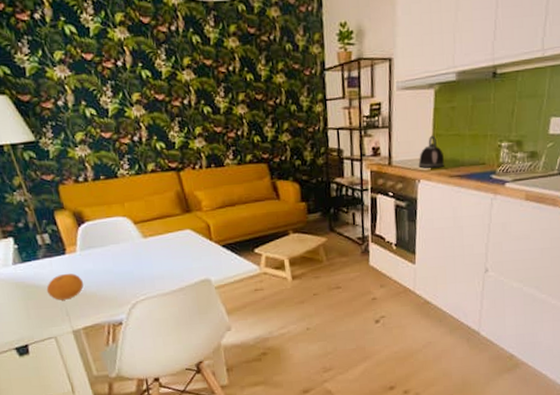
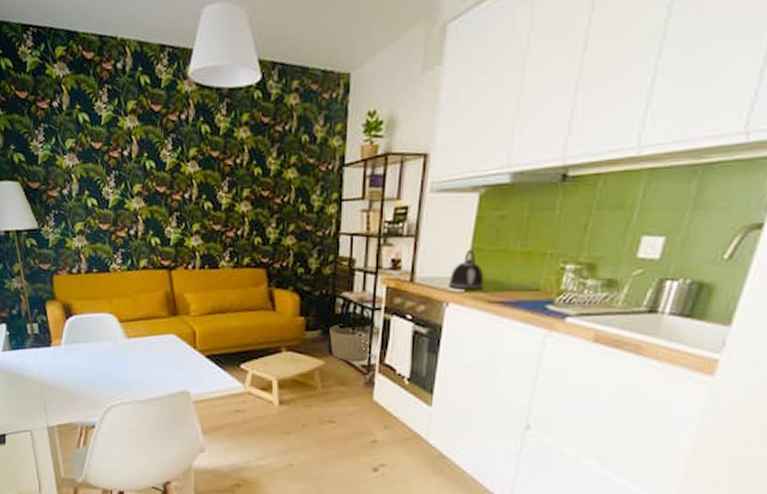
fruit: present [46,273,83,300] -> none [29,367,63,394]
basket: none [328,205,365,236] -> present [329,324,372,361]

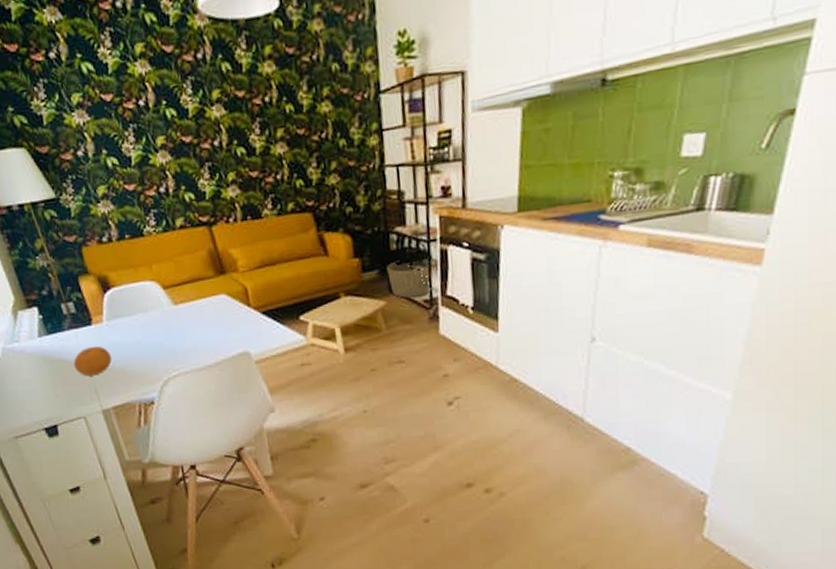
fruit: none [29,367,63,394] -> present [73,346,112,376]
kettle: present [448,249,484,291] -> none [501,166,537,211]

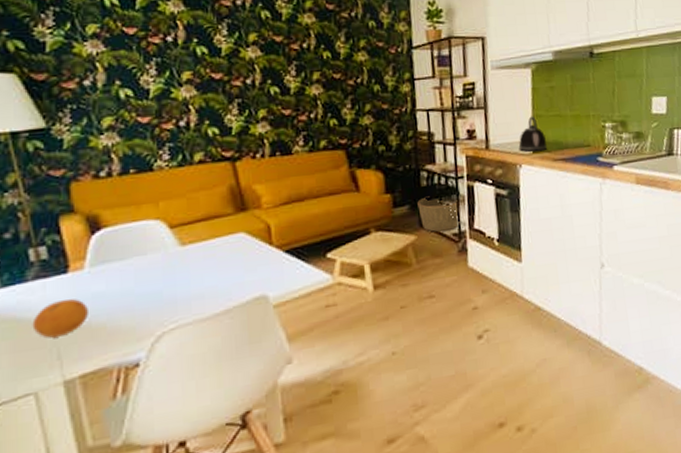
kettle: none [501,166,537,211] -> present [518,116,548,152]

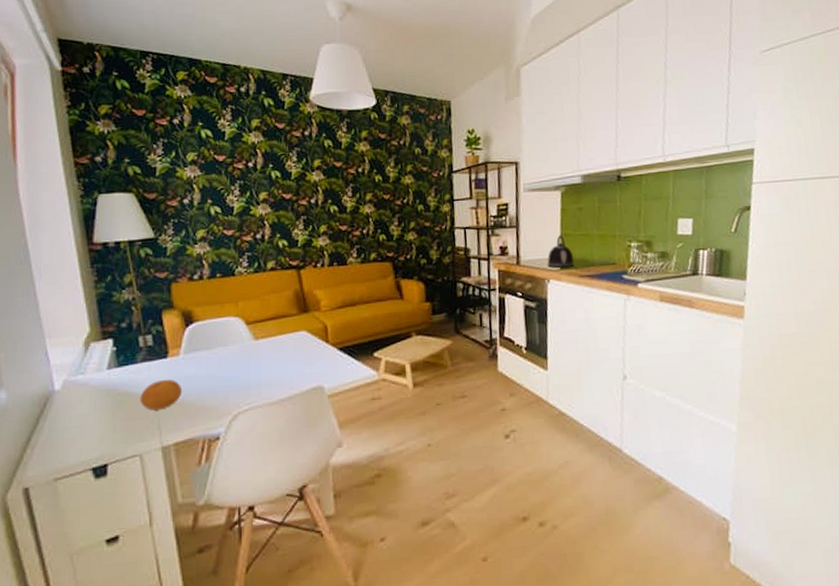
basket: present [417,196,461,232] -> none [453,305,492,338]

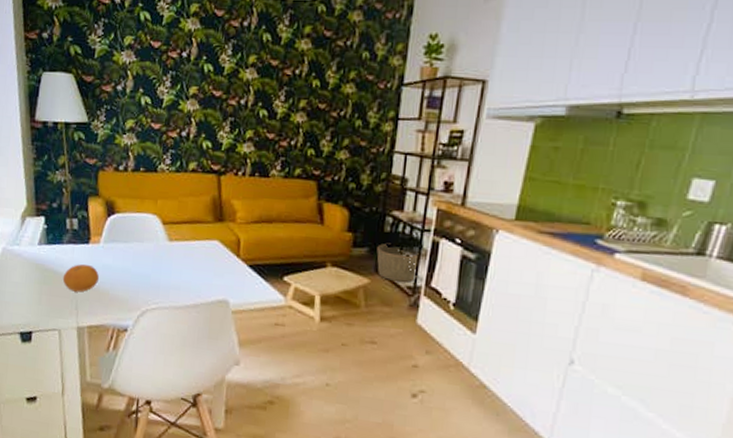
basket: none [453,305,492,338] -> present [376,243,419,282]
kettle: present [547,235,575,269] -> none [499,177,535,220]

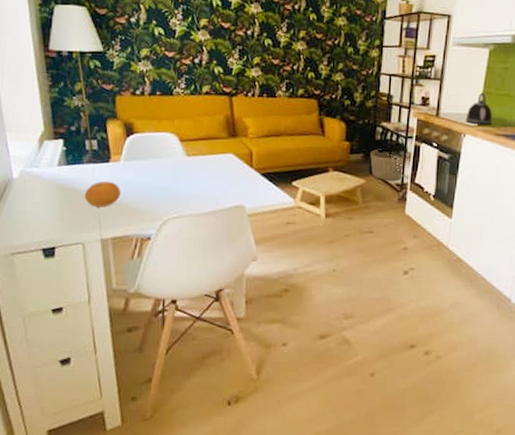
kettle: none [499,177,535,220] -> present [465,92,493,126]

